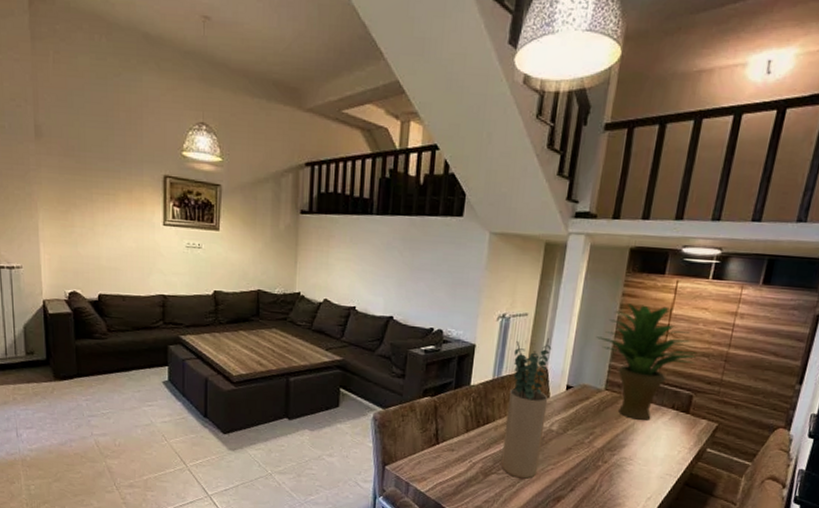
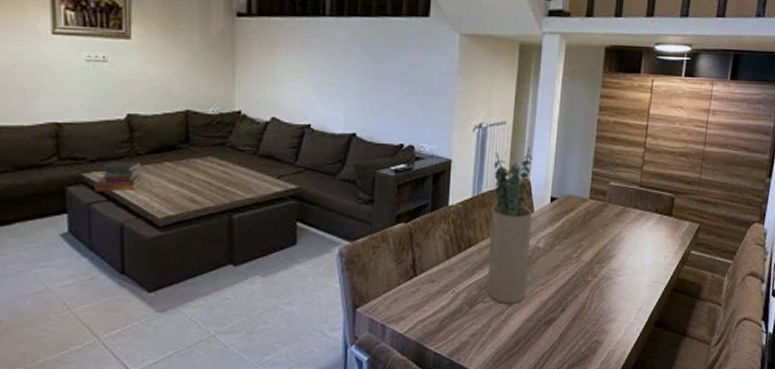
books: none [188,328,225,352] -> present [94,161,145,192]
potted plant: present [596,303,698,420] -> none [577,106,676,227]

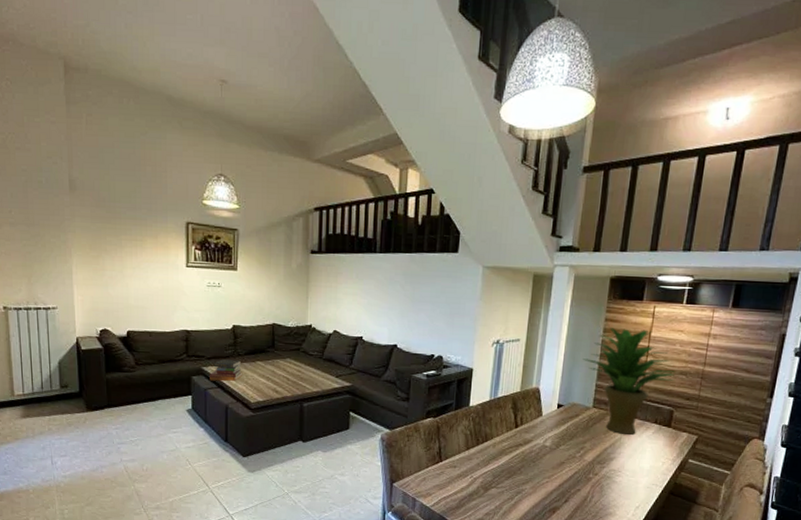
vase: present [486,147,533,304] -> none [499,361,543,492]
potted plant: none [577,106,676,227] -> present [583,328,676,435]

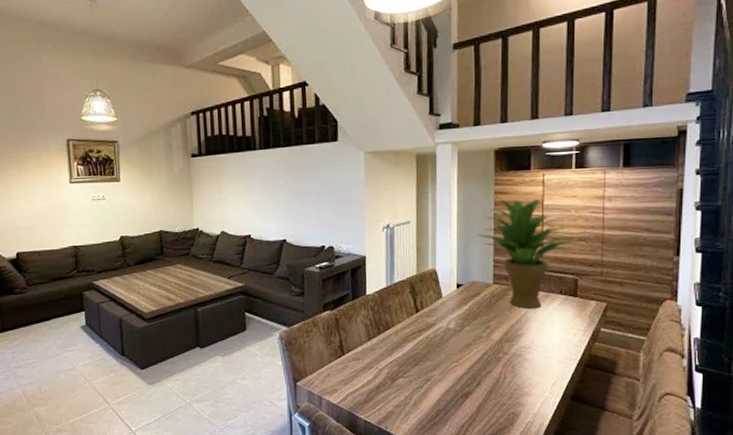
books: present [210,359,243,382] -> none [101,271,135,295]

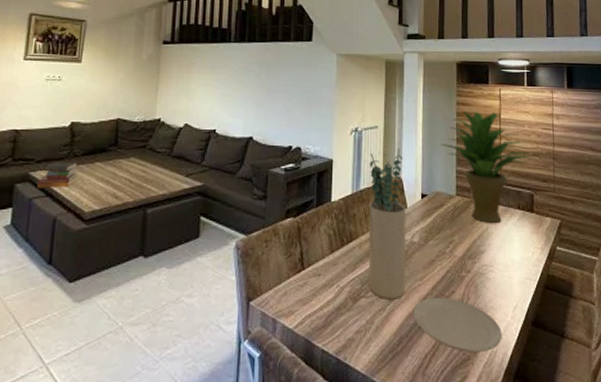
books: none [101,271,135,295] -> present [37,162,78,188]
vase: none [403,242,442,379] -> present [368,148,406,300]
plate: none [450,376,539,423] -> present [413,297,502,353]

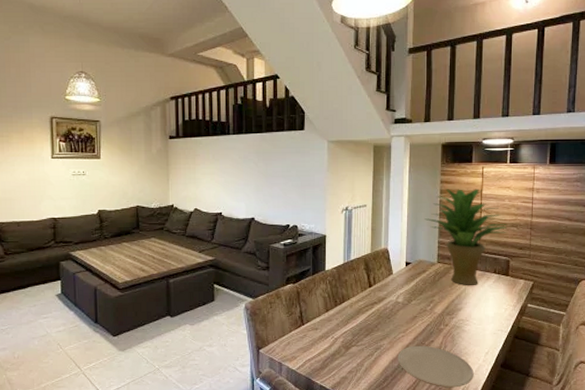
books: present [37,162,78,188] -> none [77,243,110,265]
vase: present [368,148,406,300] -> none [358,224,392,348]

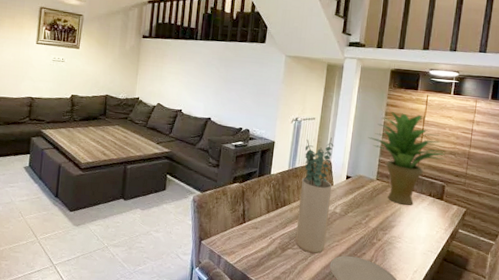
vase: none [358,224,392,348] -> present [295,137,334,254]

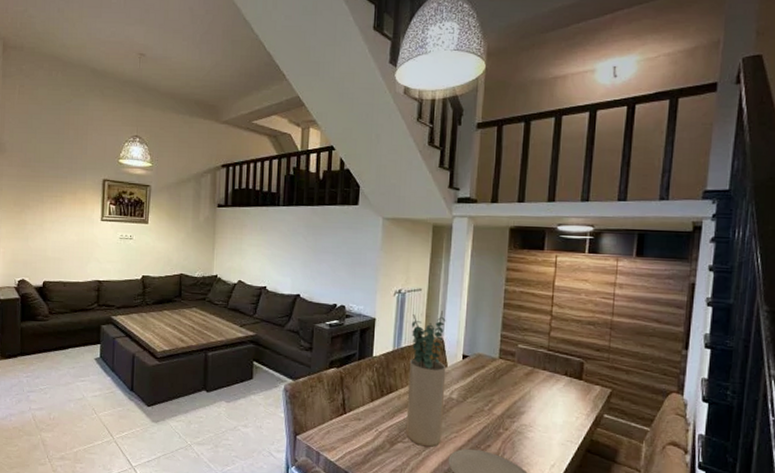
potted plant: present [368,112,446,205] -> none [486,277,583,387]

